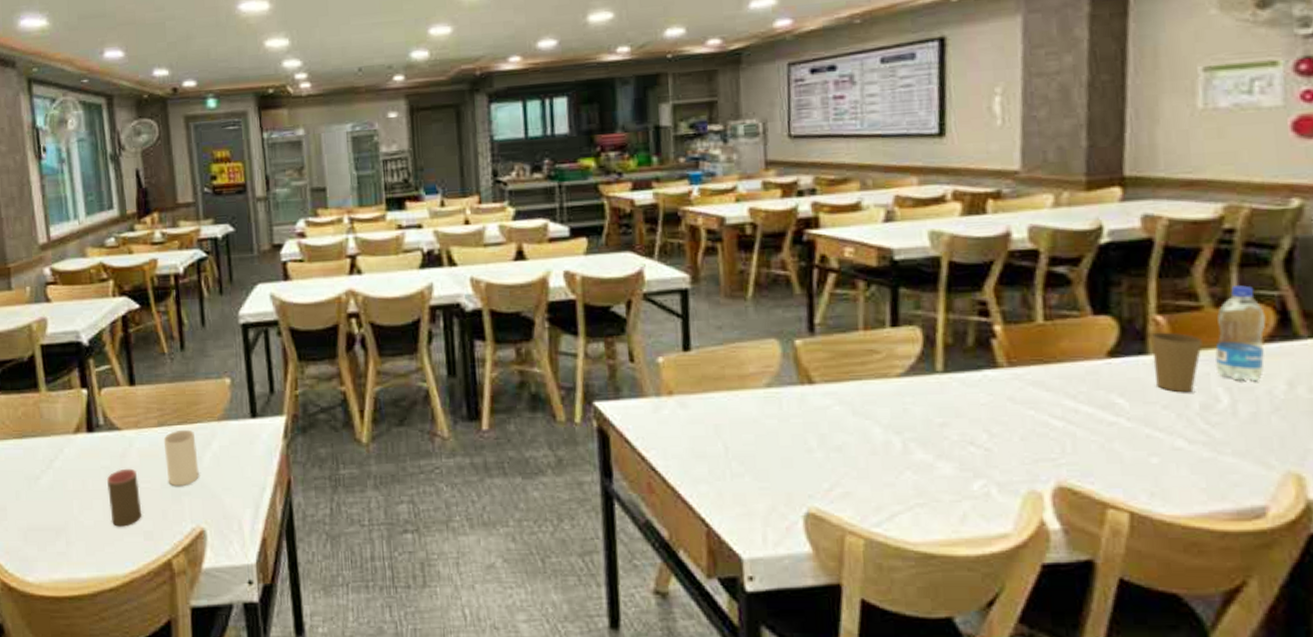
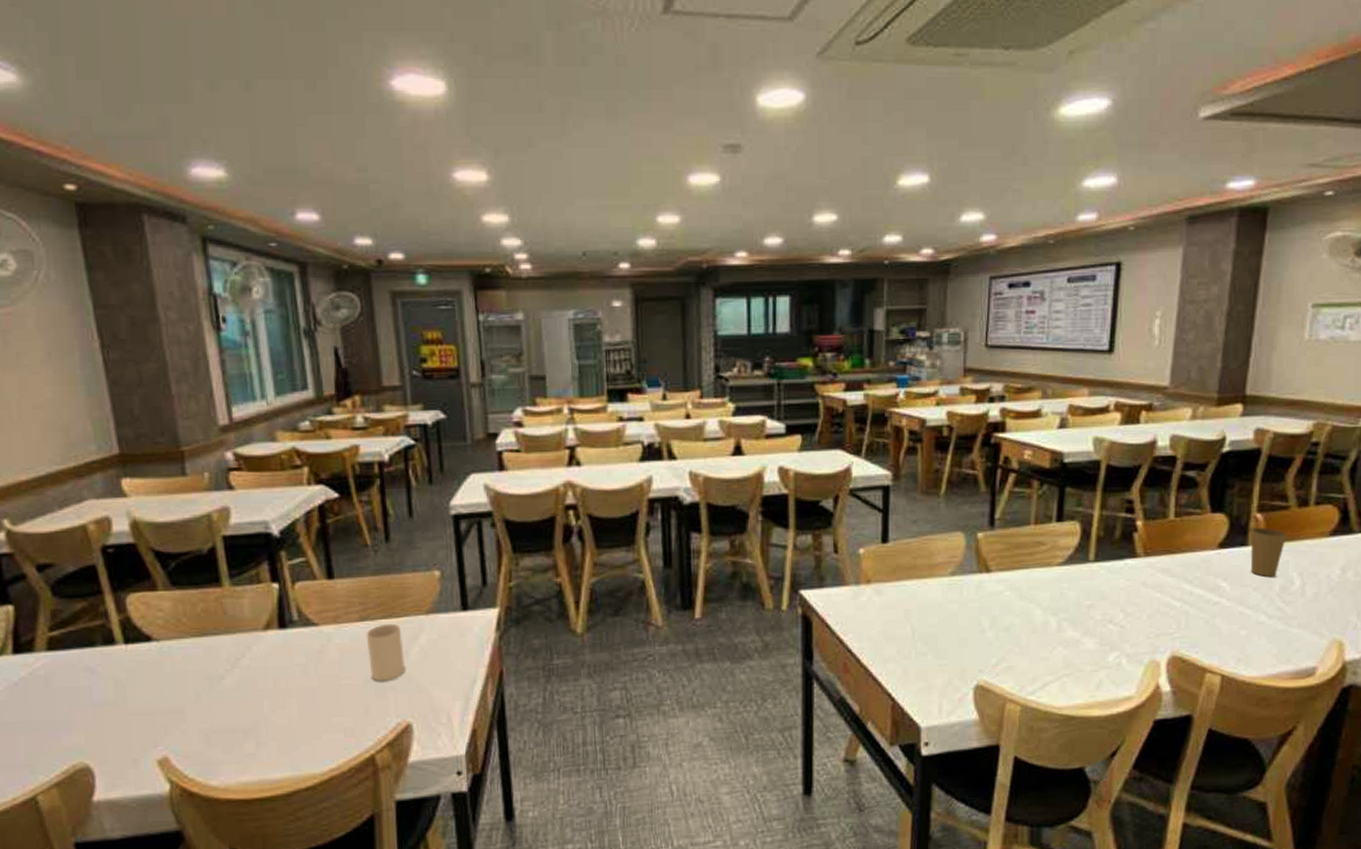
cup: present [106,468,142,527] -> none [301,664,342,725]
bottle: present [1215,285,1266,382] -> none [1293,489,1333,568]

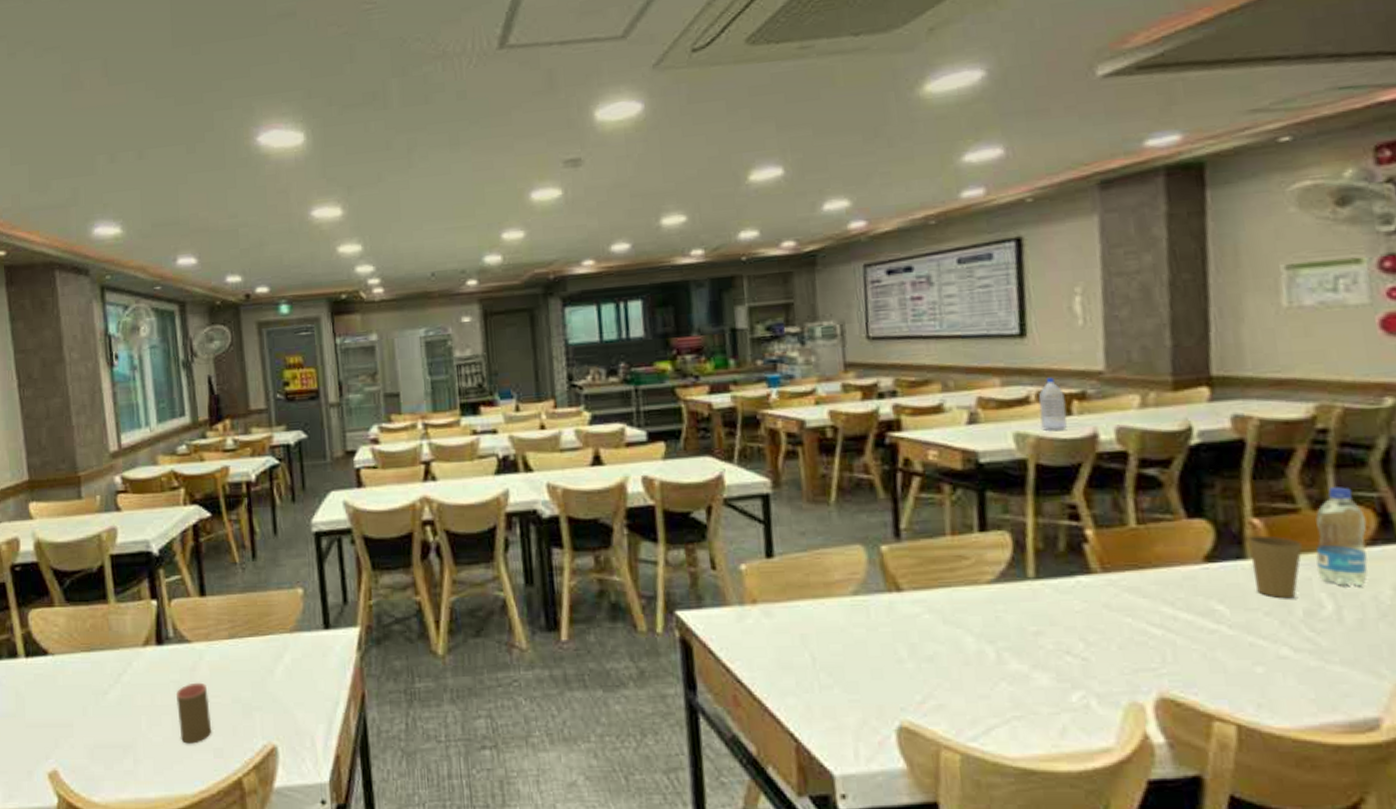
cup: none [301,664,342,725] -> present [175,682,212,744]
cup: present [366,623,405,681] -> none [234,641,271,700]
water bottle: none [1115,390,1136,437] -> present [1038,377,1067,432]
bottle: none [1293,489,1333,568] -> present [1315,487,1368,587]

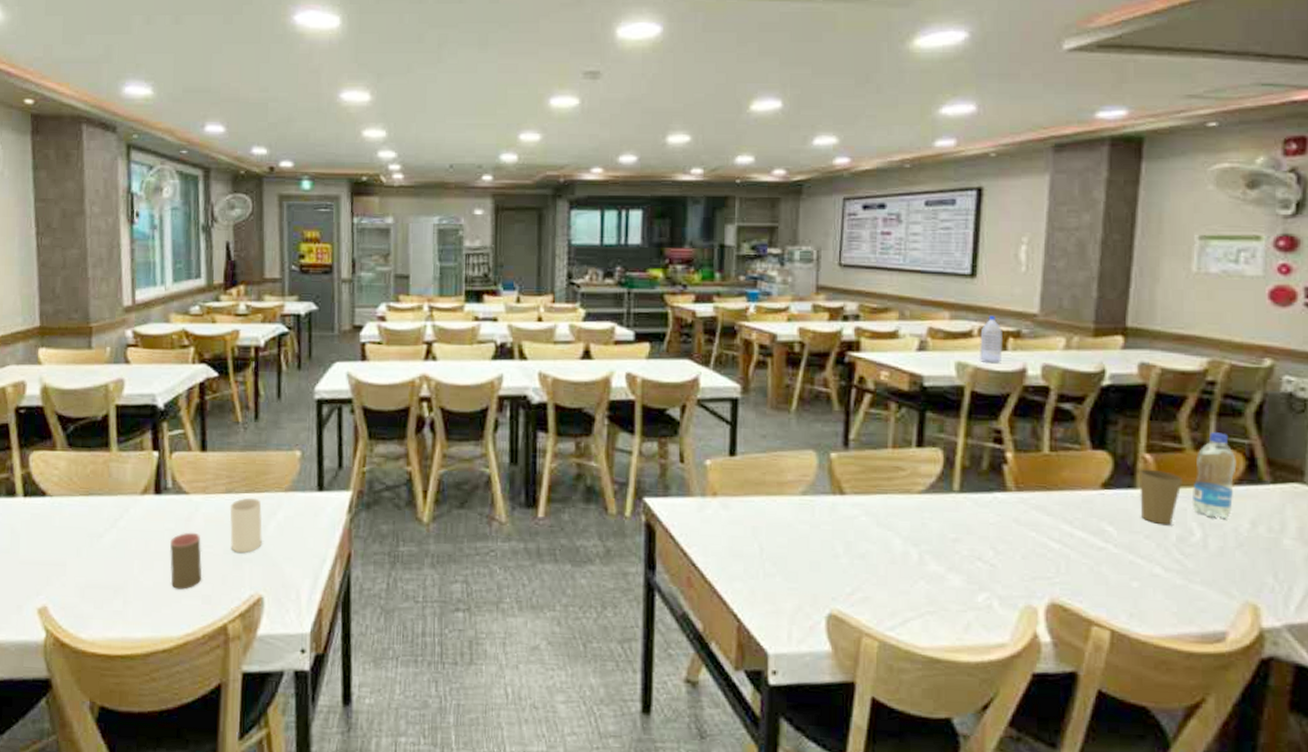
cup: none [234,641,271,700] -> present [229,497,263,553]

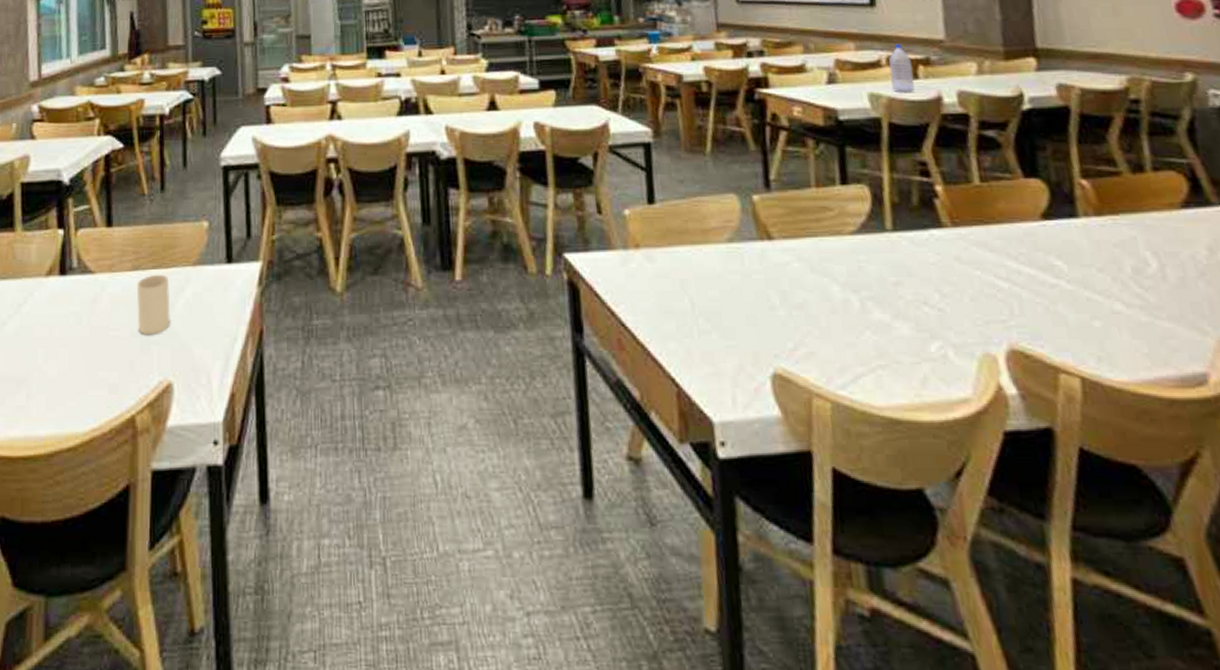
cup: present [169,532,203,590] -> none [74,314,109,379]
cup: present [1139,469,1182,525] -> none [1078,196,1126,256]
bottle: present [1191,432,1237,519] -> none [1135,153,1185,247]

